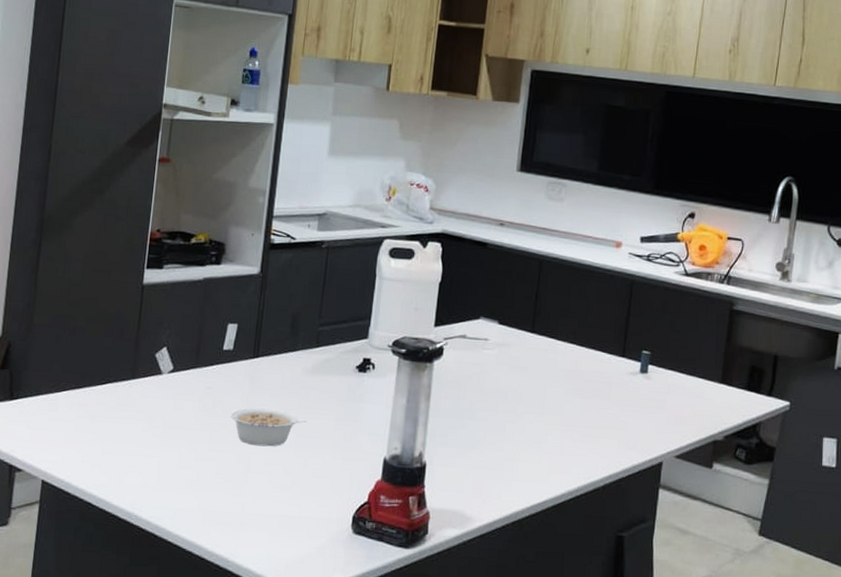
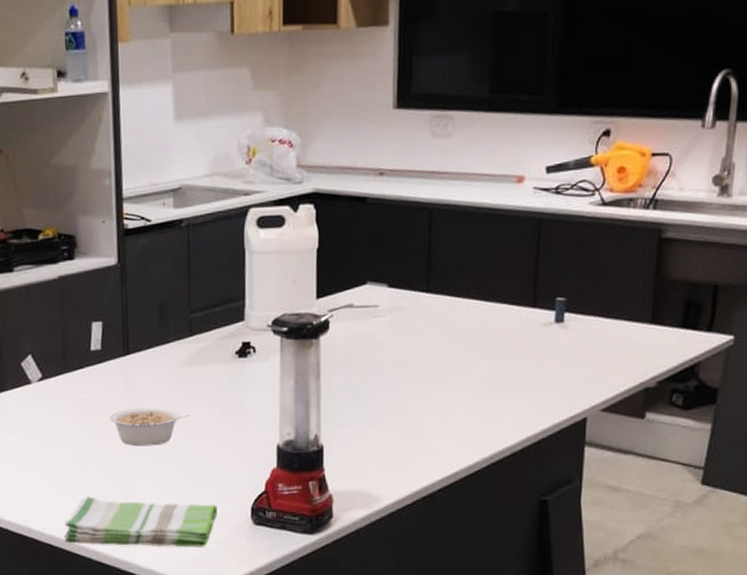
dish towel: none [168,490,321,551] -> present [63,497,217,548]

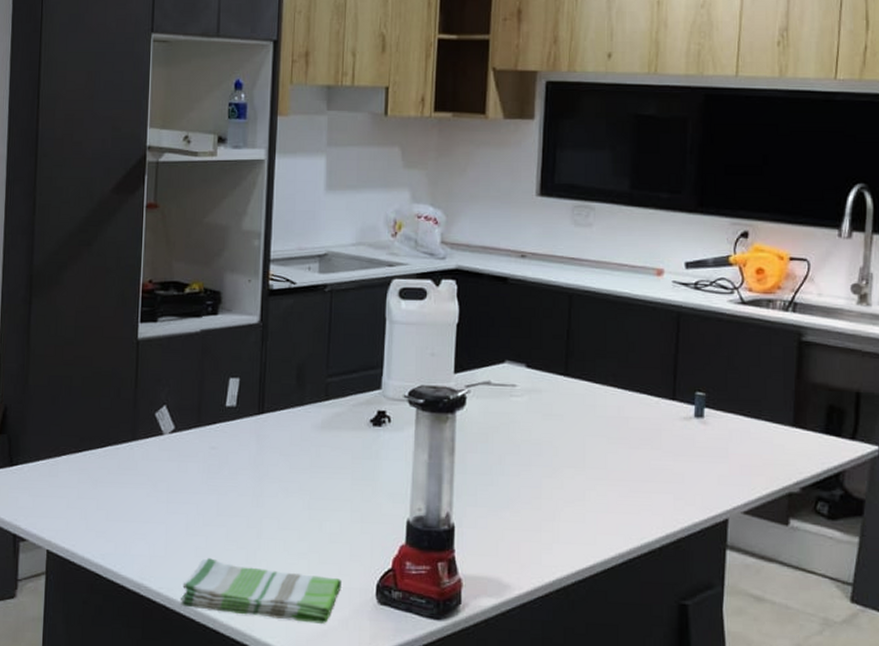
legume: present [109,407,190,447] -> none [238,468,320,510]

